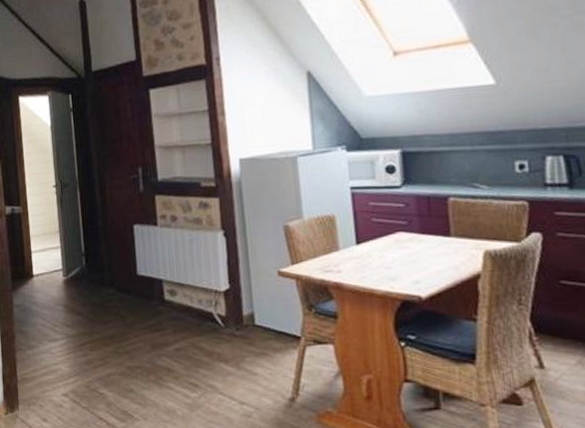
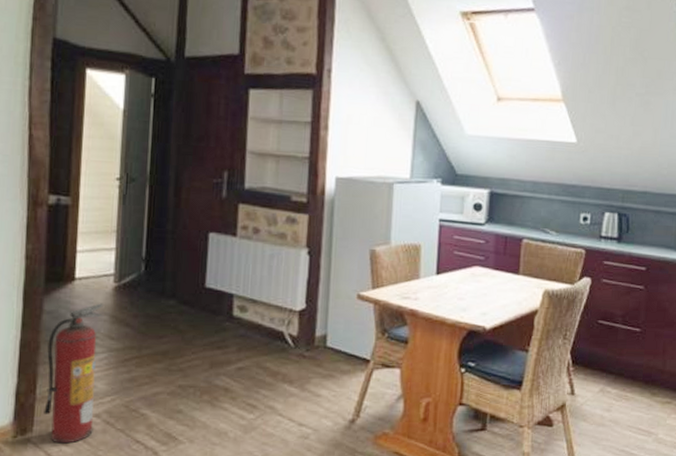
fire extinguisher: none [20,295,64,420] -> present [44,303,105,444]

